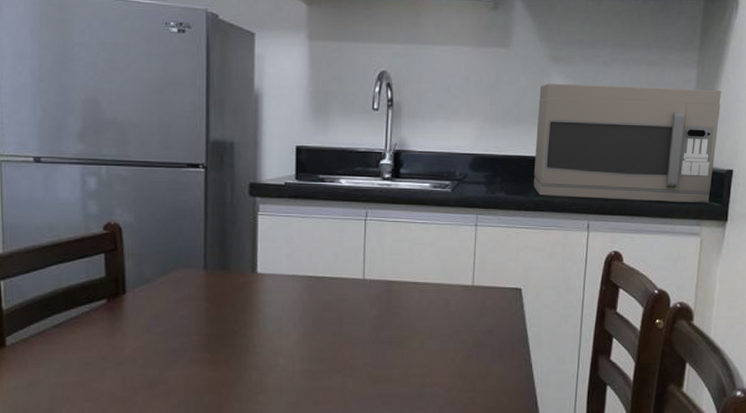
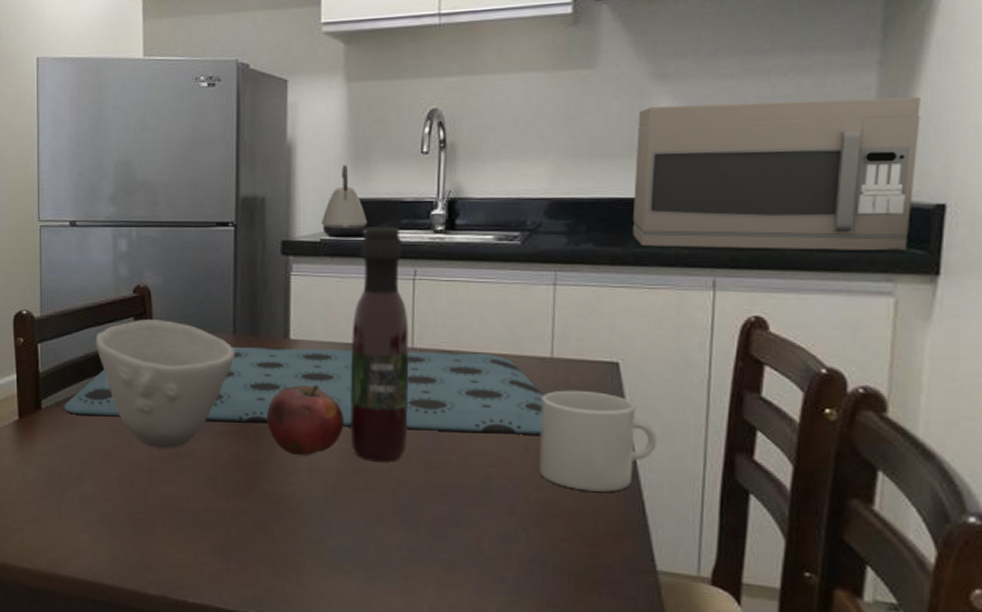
placemat: none [30,281,467,351] -> present [63,347,544,435]
bowl: none [64,256,206,378] -> present [95,320,235,448]
fruit: none [235,313,305,377] -> present [266,384,344,455]
kettle: none [286,116,327,181] -> present [322,165,368,237]
wine bottle: none [310,172,361,378] -> present [349,226,409,462]
mug: none [461,311,547,392] -> present [538,390,658,492]

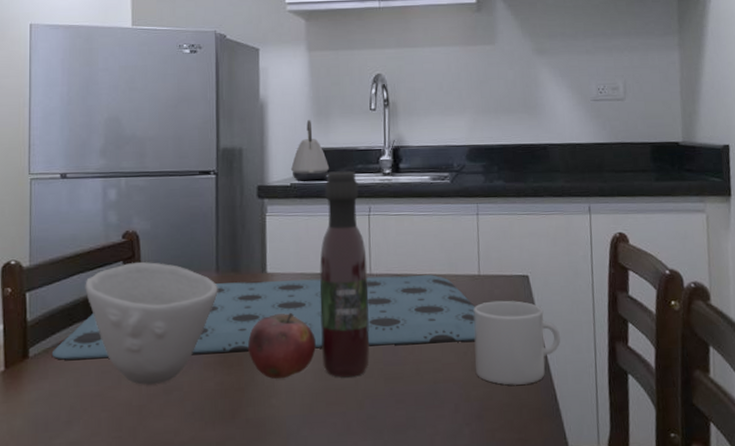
microwave: present [632,97,920,253] -> none [527,69,710,182]

